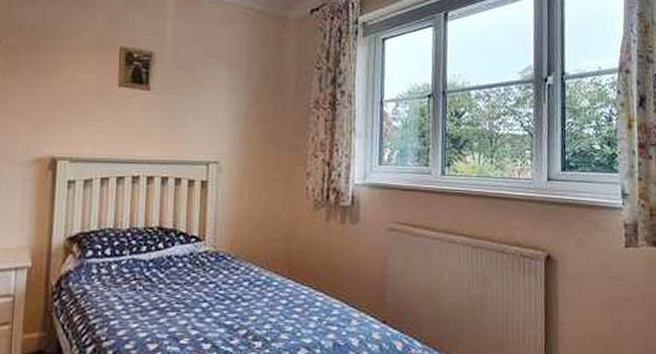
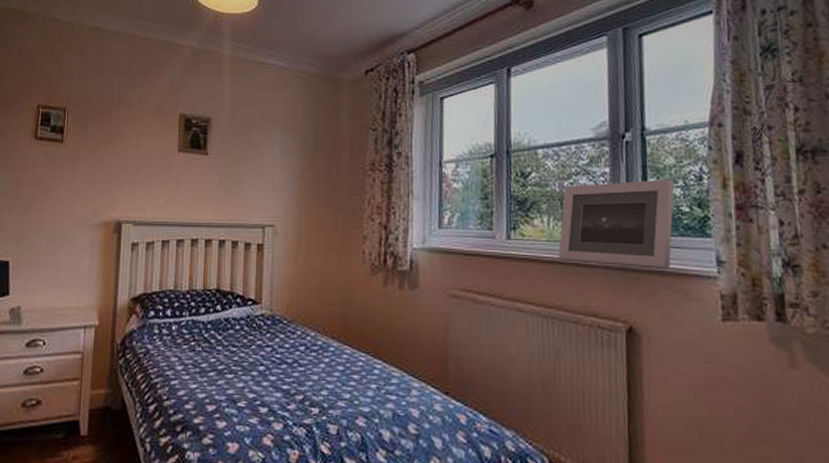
picture frame: none [488,120,588,202] -> present [558,180,675,269]

